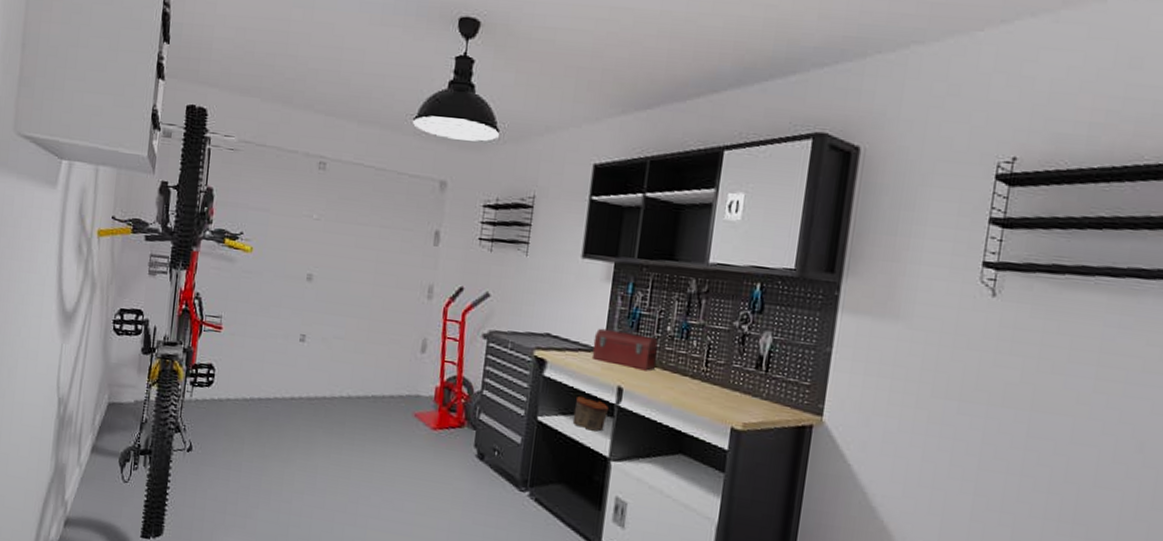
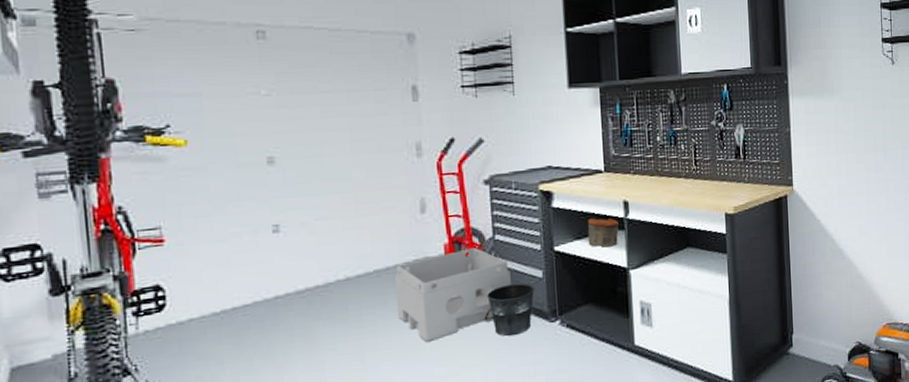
storage bin: none [384,396,491,476] -> present [395,248,511,342]
bucket: none [458,440,511,494] -> present [484,283,534,337]
toolbox: present [591,326,658,371] -> none [593,144,653,182]

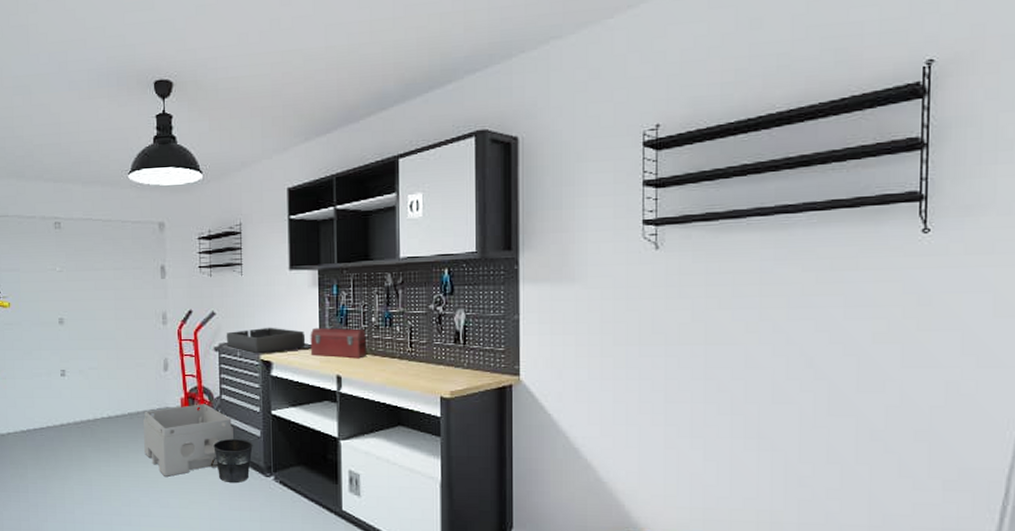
plastic crate: none [497,152,588,184] -> present [226,327,305,354]
can: present [587,217,620,248] -> none [302,388,333,417]
toolbox: none [593,144,653,182] -> present [310,323,366,359]

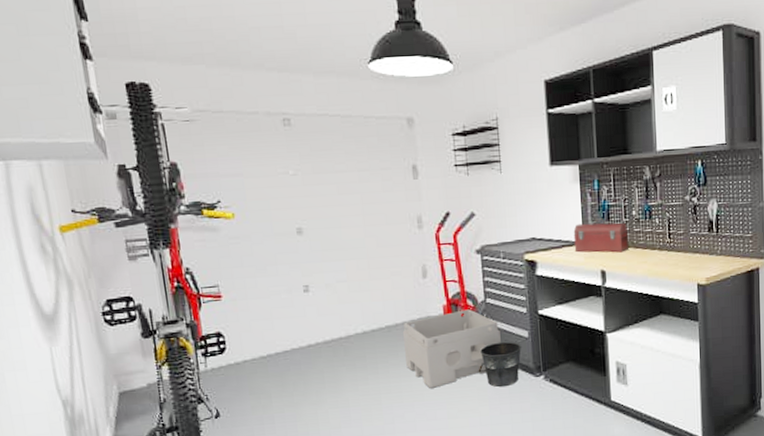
plastic crate: present [226,327,305,354] -> none [487,225,569,254]

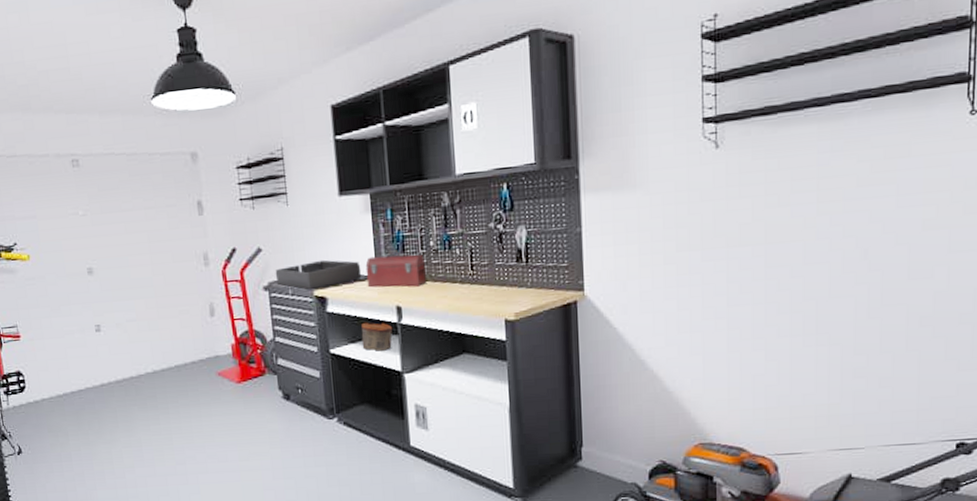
storage bin: present [403,309,501,388] -> none [192,348,291,429]
bucket: present [478,341,521,388] -> none [268,381,313,430]
plastic crate: none [487,225,569,254] -> present [275,260,361,290]
can: none [568,285,598,312] -> present [361,322,393,351]

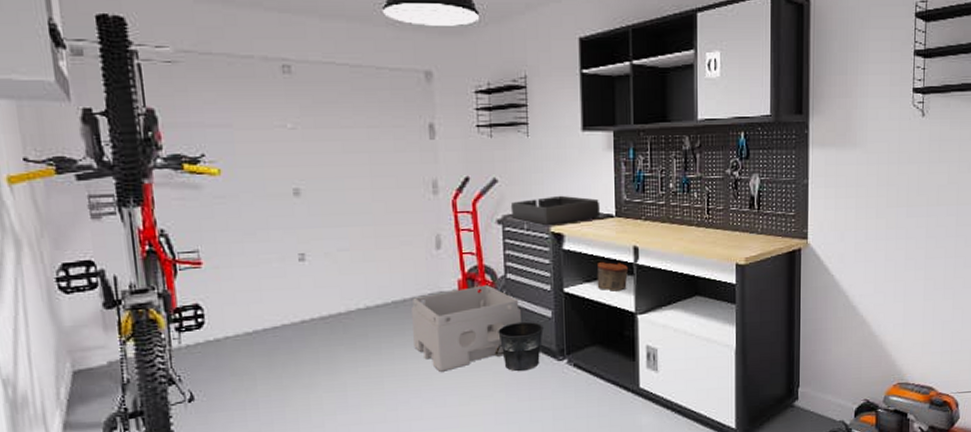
storage bin: none [192,348,291,429] -> present [412,285,521,372]
bucket: none [268,381,313,430] -> present [494,321,543,372]
toolbox: present [365,250,426,288] -> none [605,190,664,228]

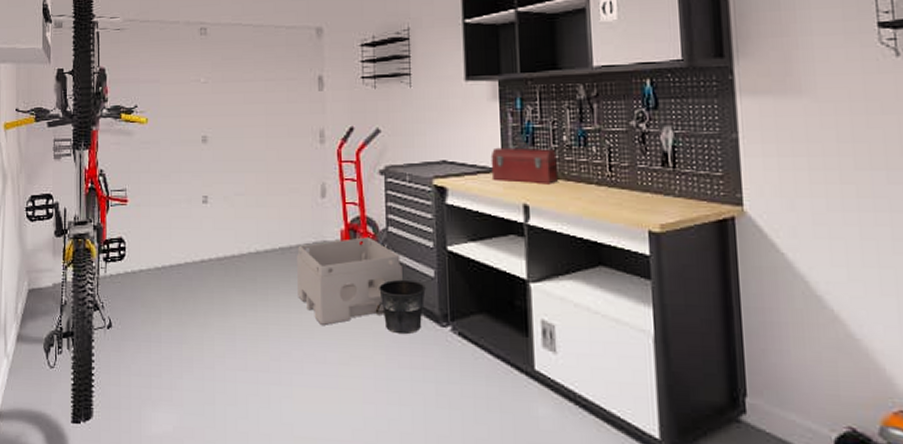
plastic crate: present [510,195,599,226] -> none [393,146,485,178]
can: present [597,261,629,291] -> none [483,219,519,254]
toolbox: none [605,190,664,228] -> present [490,142,558,185]

